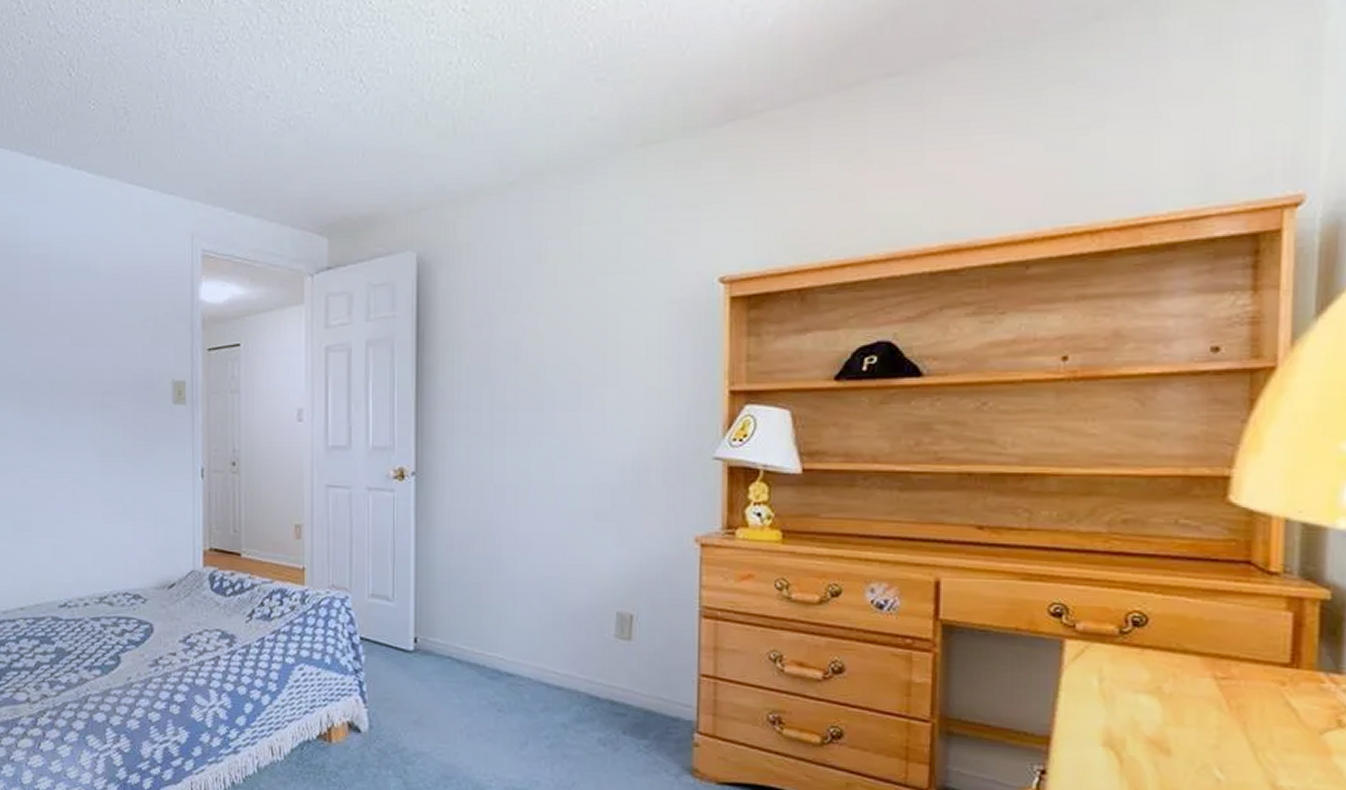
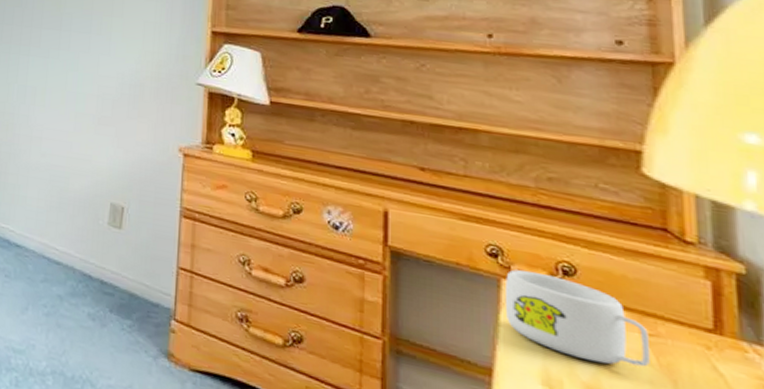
mug: none [1067,626,1221,716] -> present [504,269,650,367]

